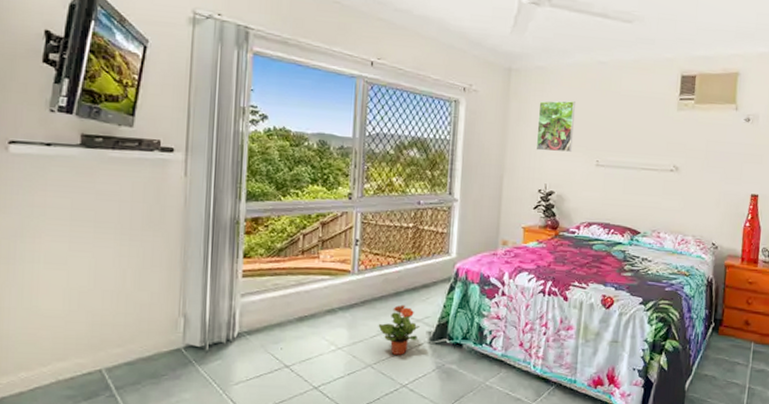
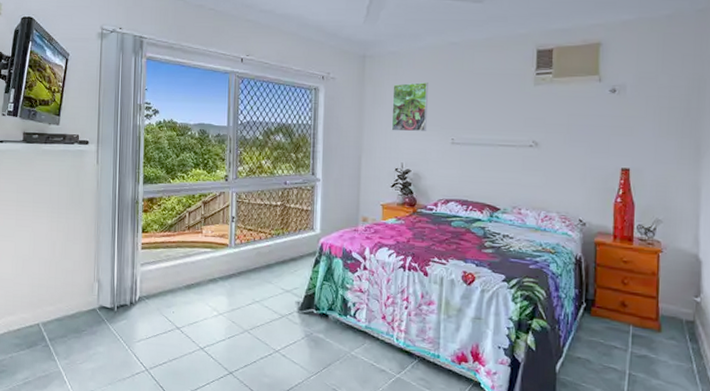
potted plant: present [378,304,420,355] -> none [253,276,289,323]

